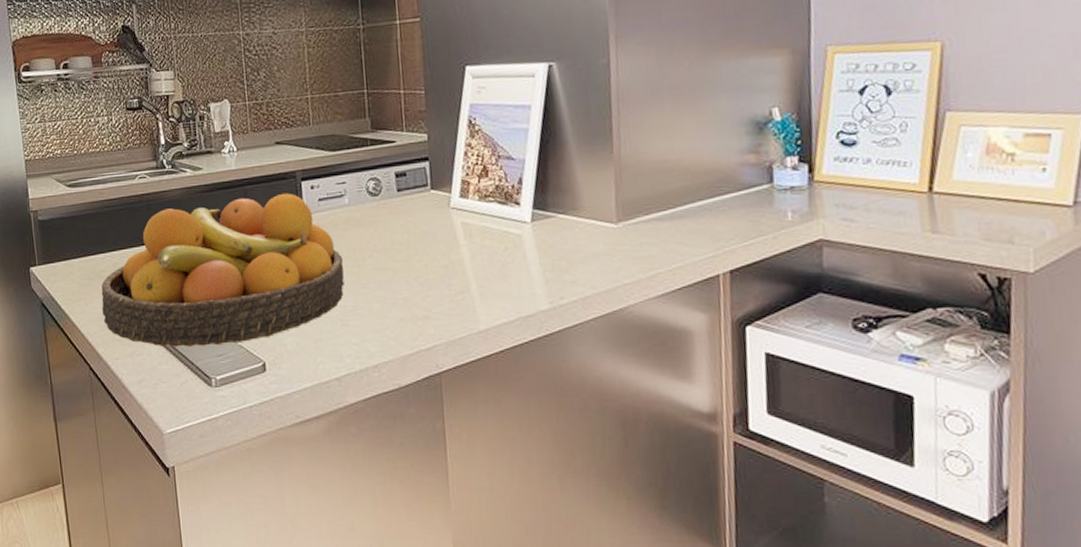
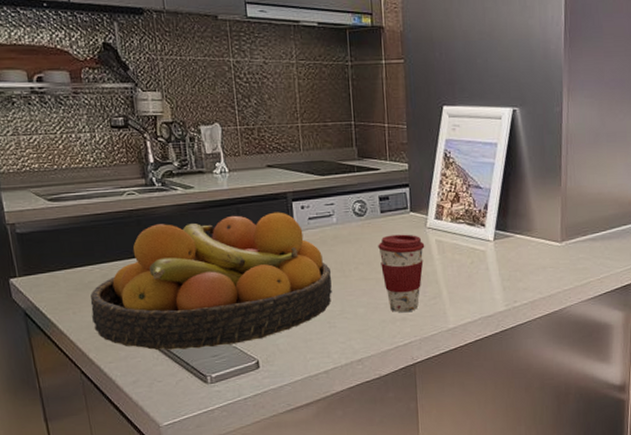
coffee cup: none [395,215,449,310] -> present [378,234,425,313]

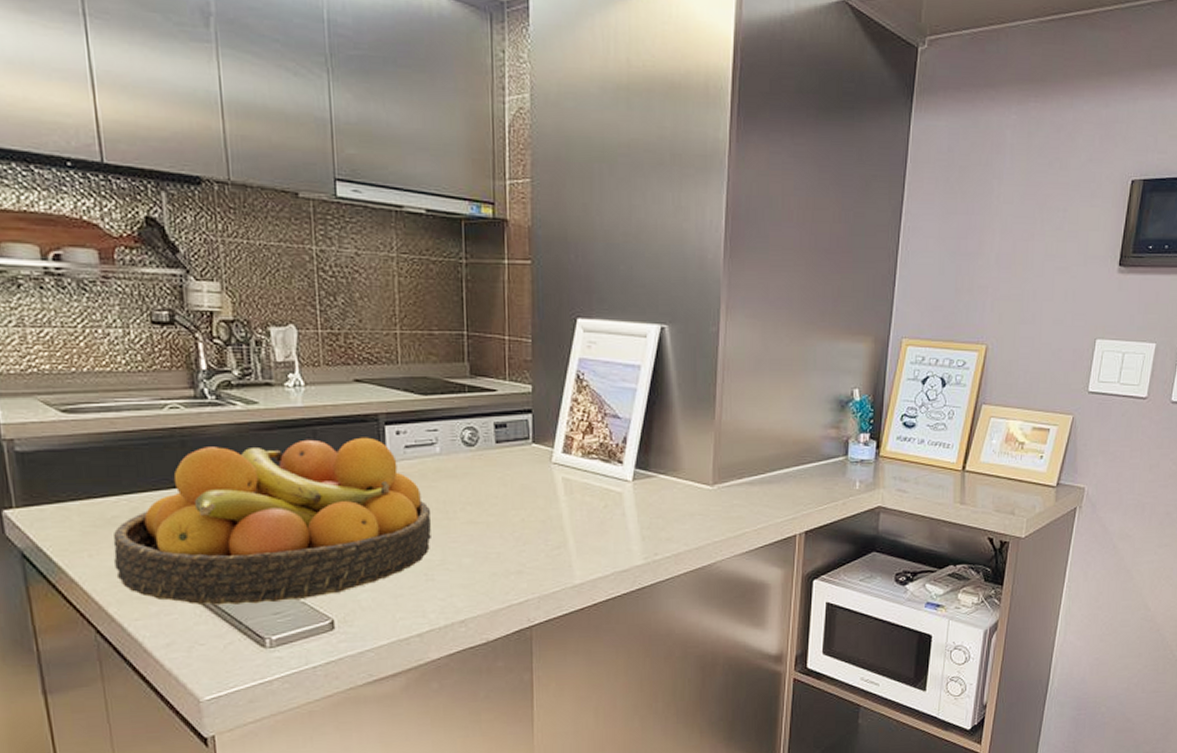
coffee cup: present [378,234,425,313] -> none [491,469,549,565]

